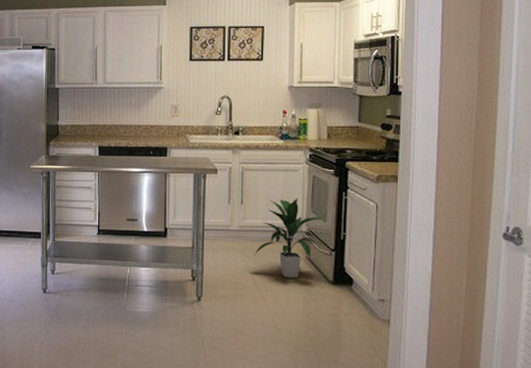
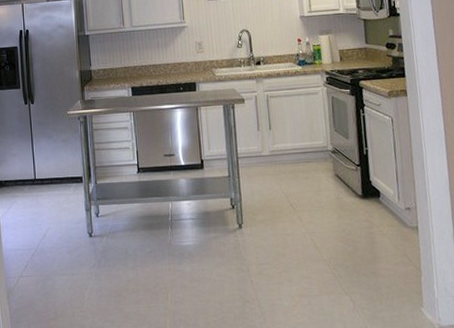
indoor plant: present [253,198,325,279] -> none [286,119,348,197]

